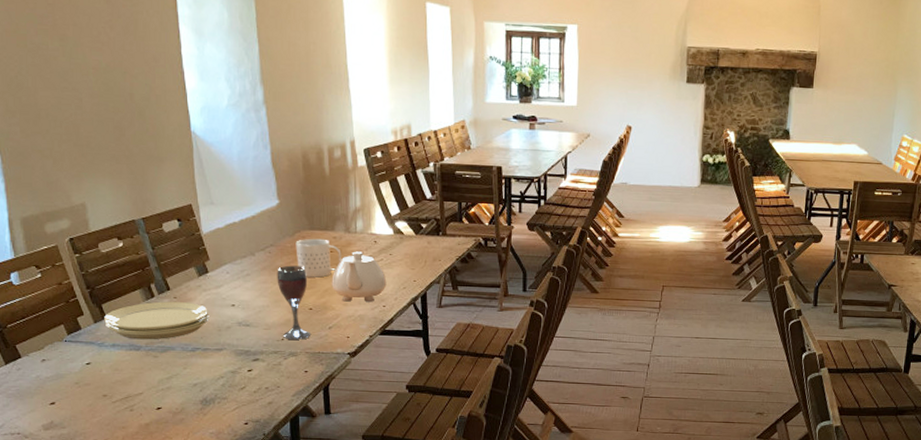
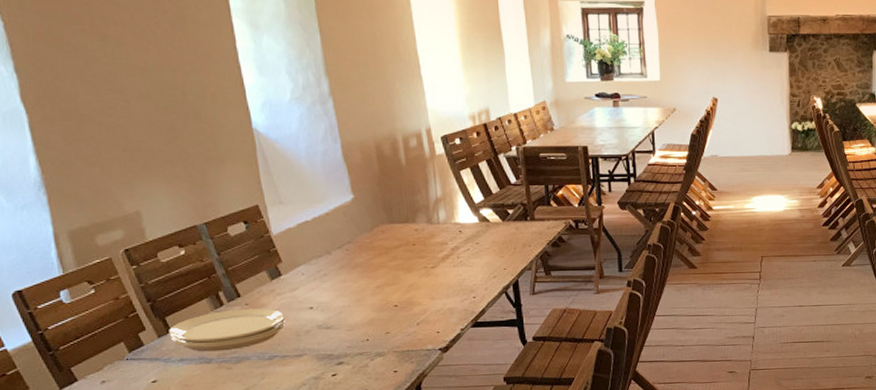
cup: present [277,265,312,340] -> none [356,262,399,339]
mug: present [295,238,342,278] -> none [374,232,425,273]
teapot: present [331,251,387,302] -> none [416,242,476,296]

